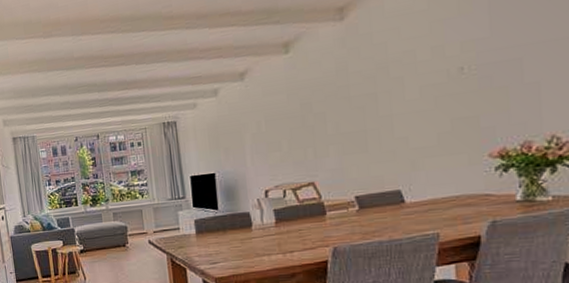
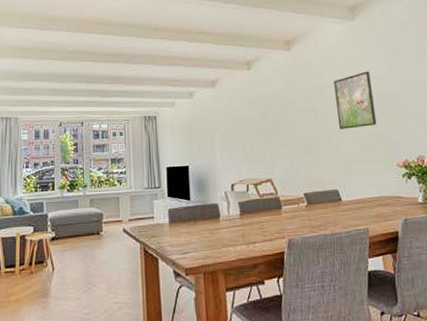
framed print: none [404,33,464,116] -> present [334,71,377,129]

